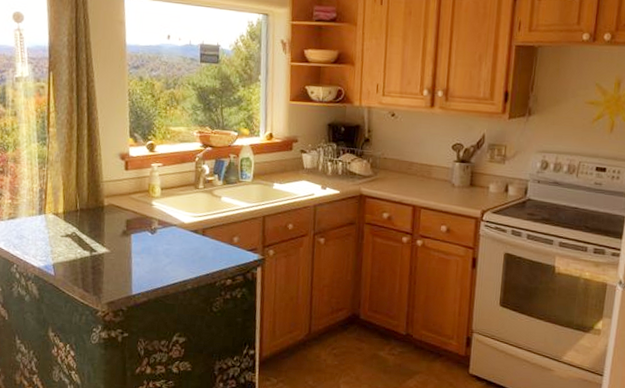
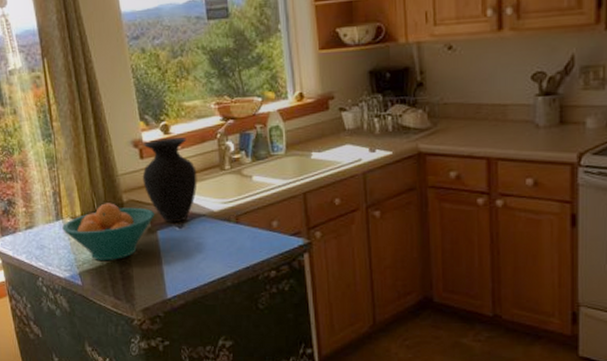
fruit bowl: none [44,204,132,256] -> present [62,203,155,261]
vase: none [124,155,174,229] -> present [142,136,198,224]

